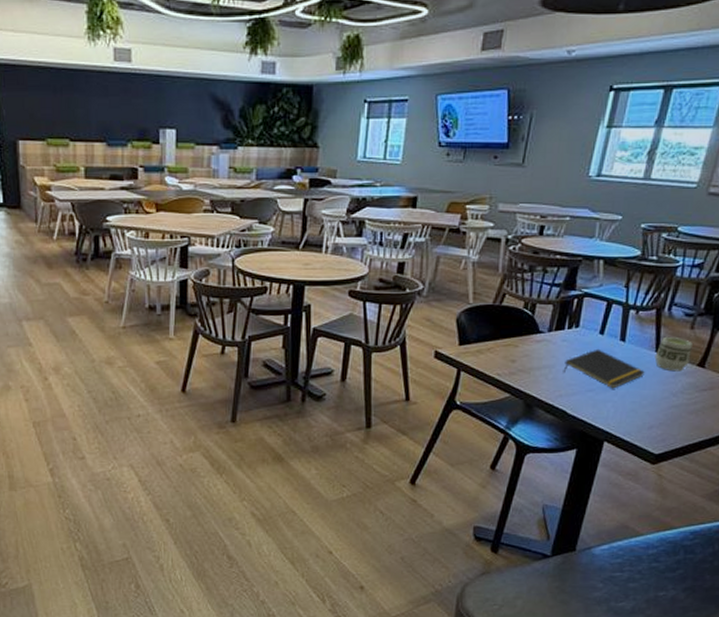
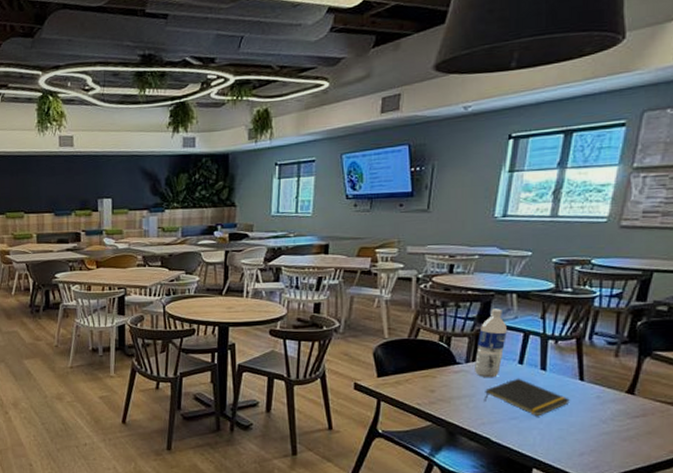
water bottle: none [557,275,591,348] -> present [475,308,507,378]
cup: present [654,336,692,372] -> none [579,364,618,399]

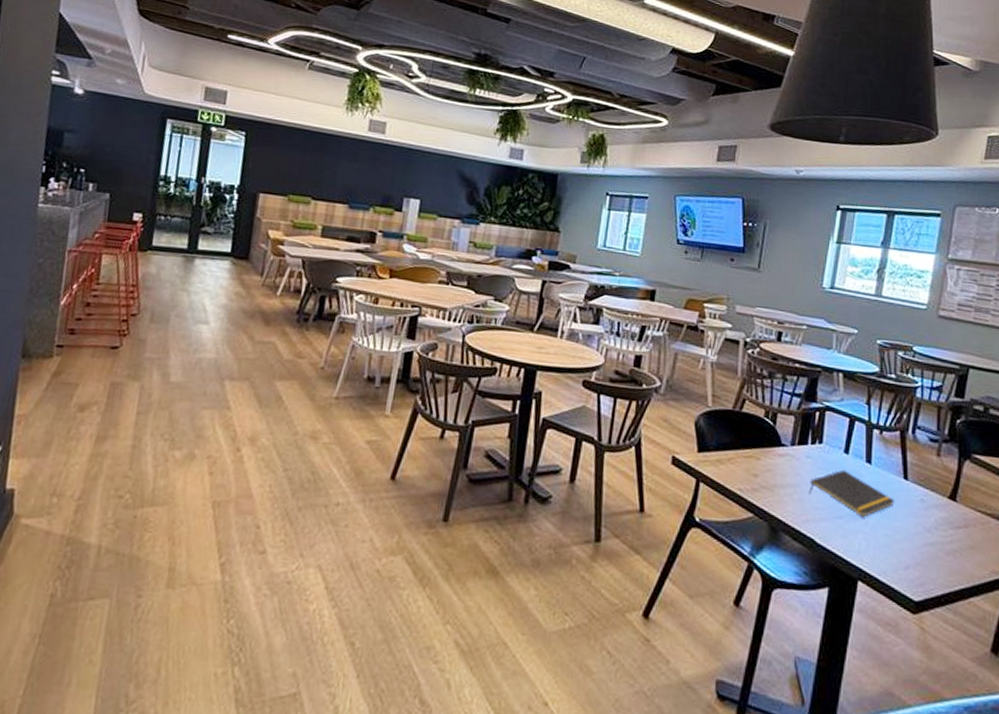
water bottle: present [475,308,507,378] -> none [800,387,833,467]

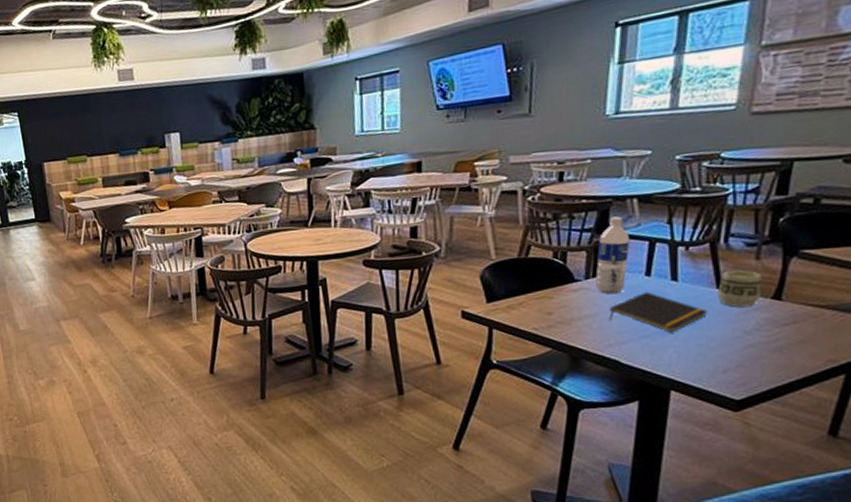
water bottle: none [800,387,833,467] -> present [595,216,630,294]
cup: none [903,462,941,504] -> present [716,270,762,308]

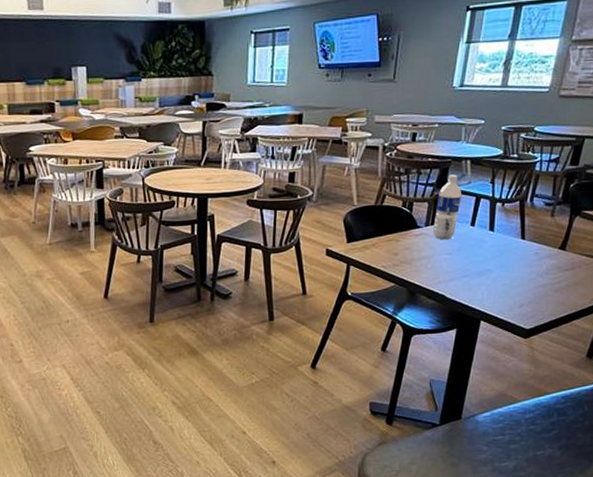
notepad: present [608,291,707,333] -> none [440,239,513,274]
cup: present [716,270,762,308] -> none [521,224,554,255]

